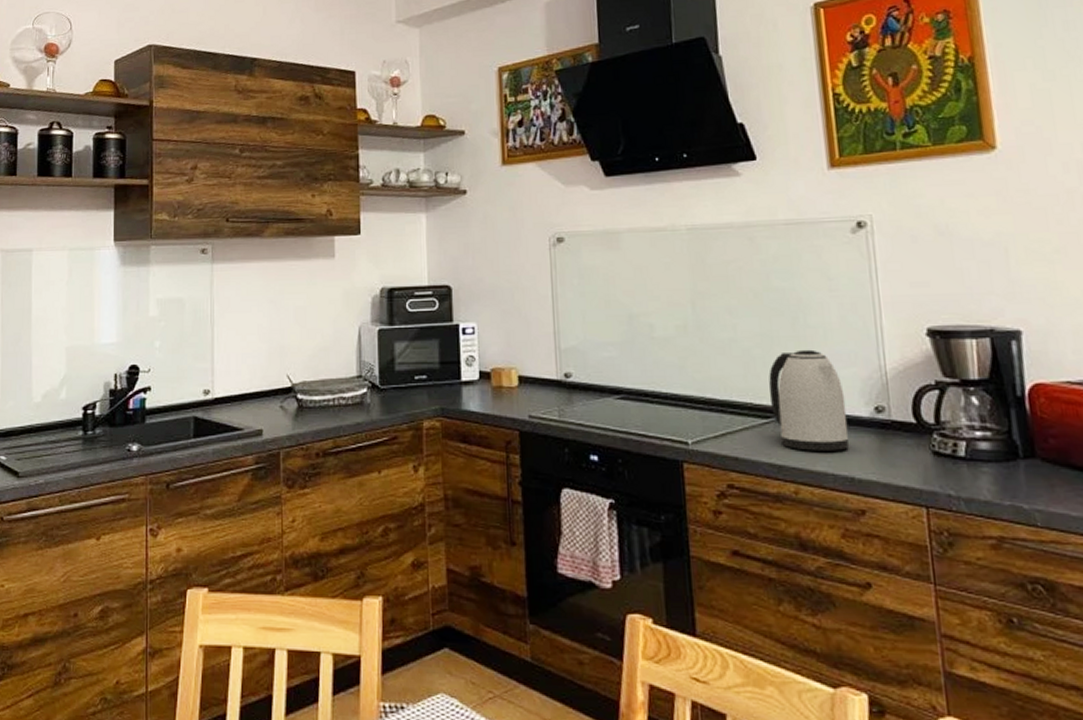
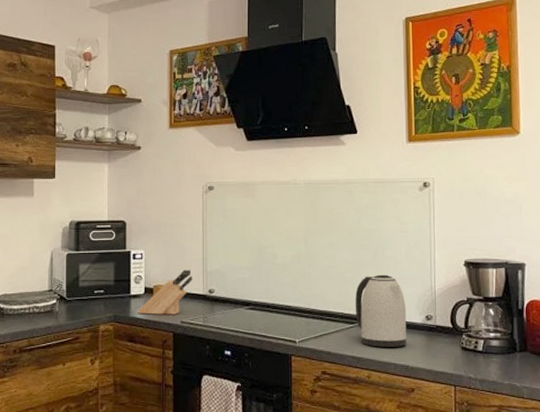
knife block: none [470,347,542,407] -> present [137,269,193,315]

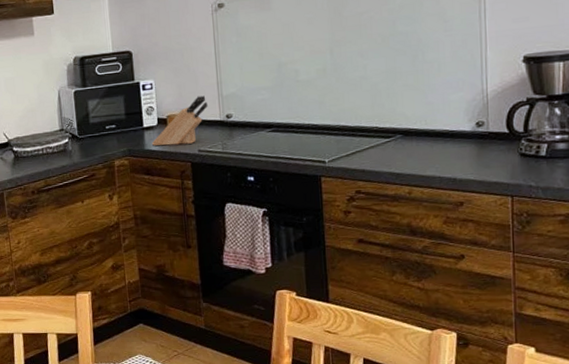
kettle: present [355,274,407,347] -> none [391,80,454,161]

